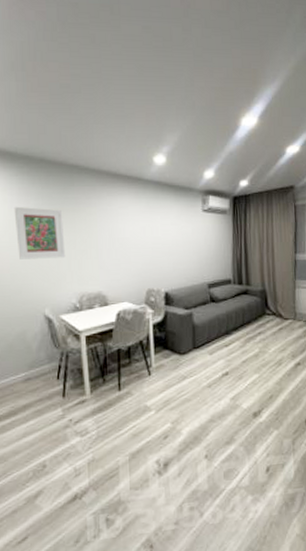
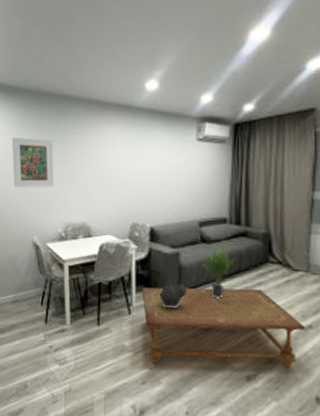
coffee table: none [160,337,296,418] -> present [142,287,307,367]
ceramic pot: none [177,341,202,365] -> present [160,283,189,309]
potted plant: none [212,304,238,350] -> present [202,246,233,299]

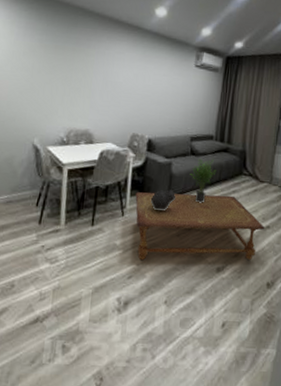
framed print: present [11,137,55,187] -> none [17,38,63,93]

